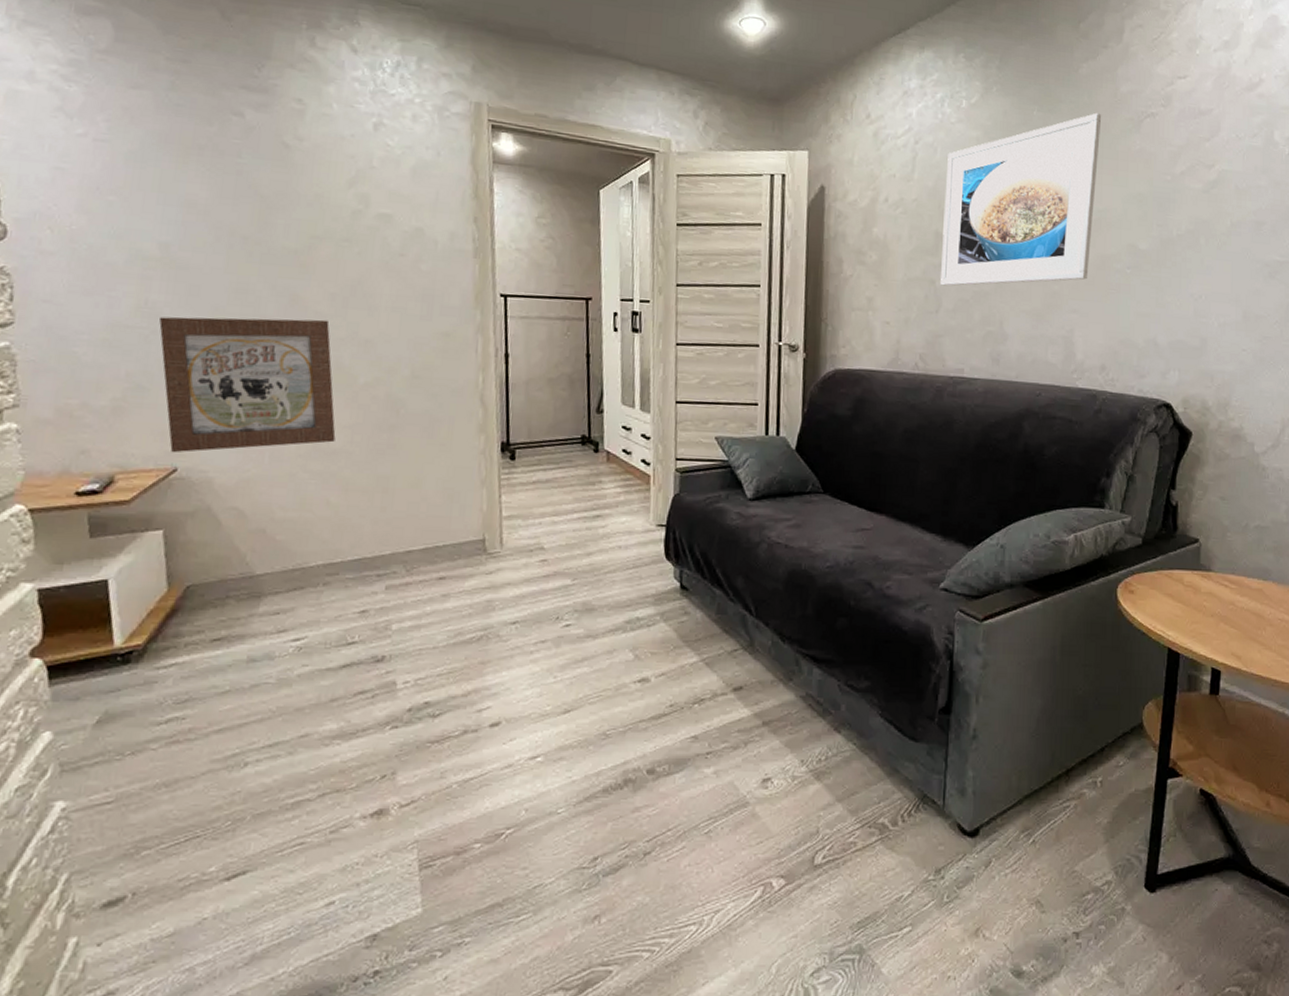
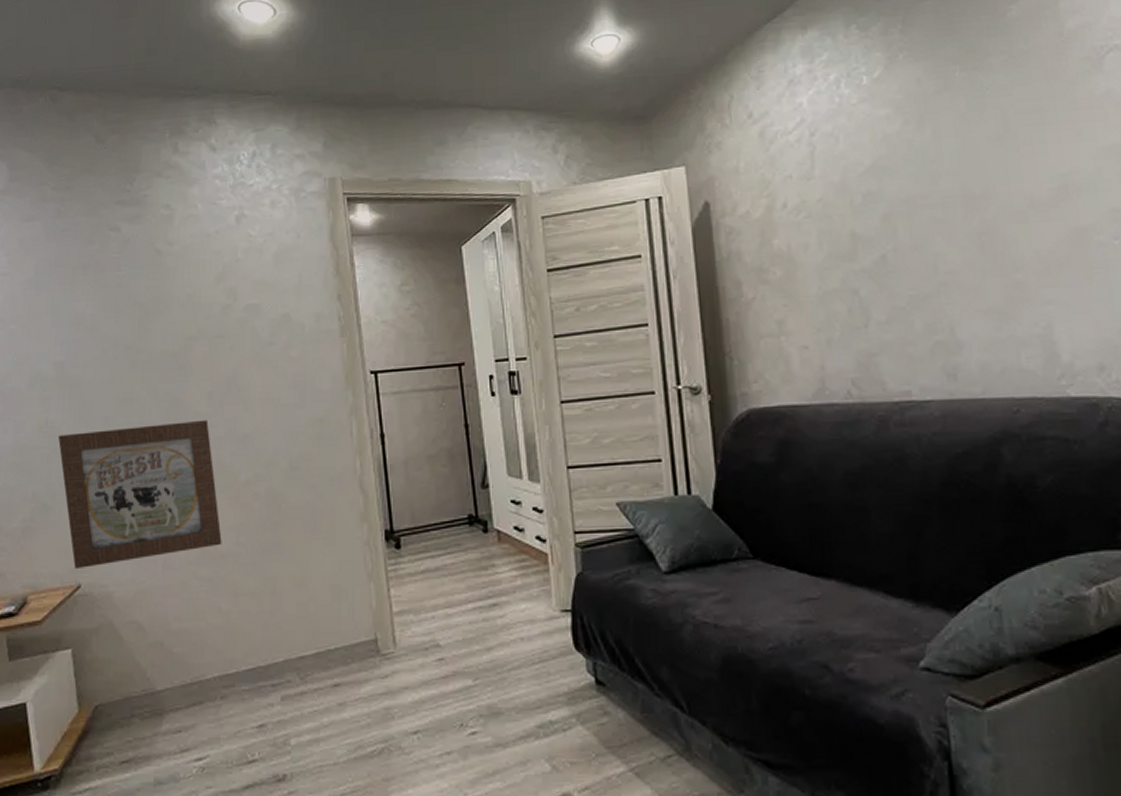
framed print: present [939,112,1102,286] -> none [853,58,1061,295]

